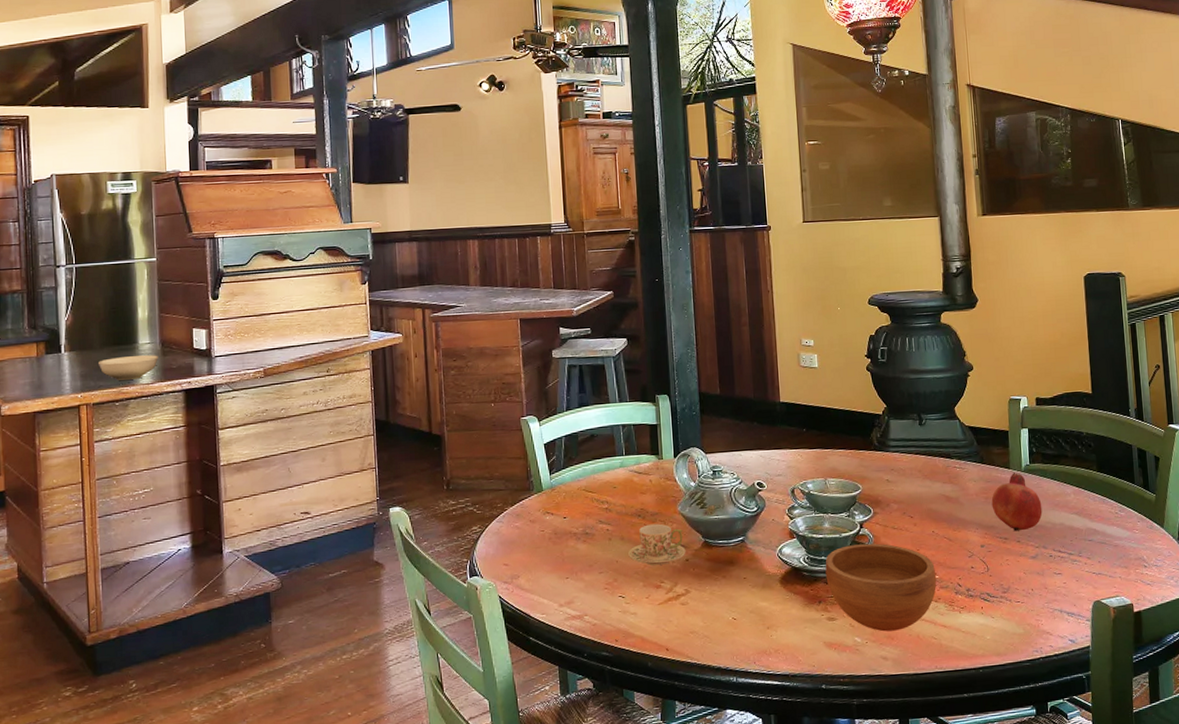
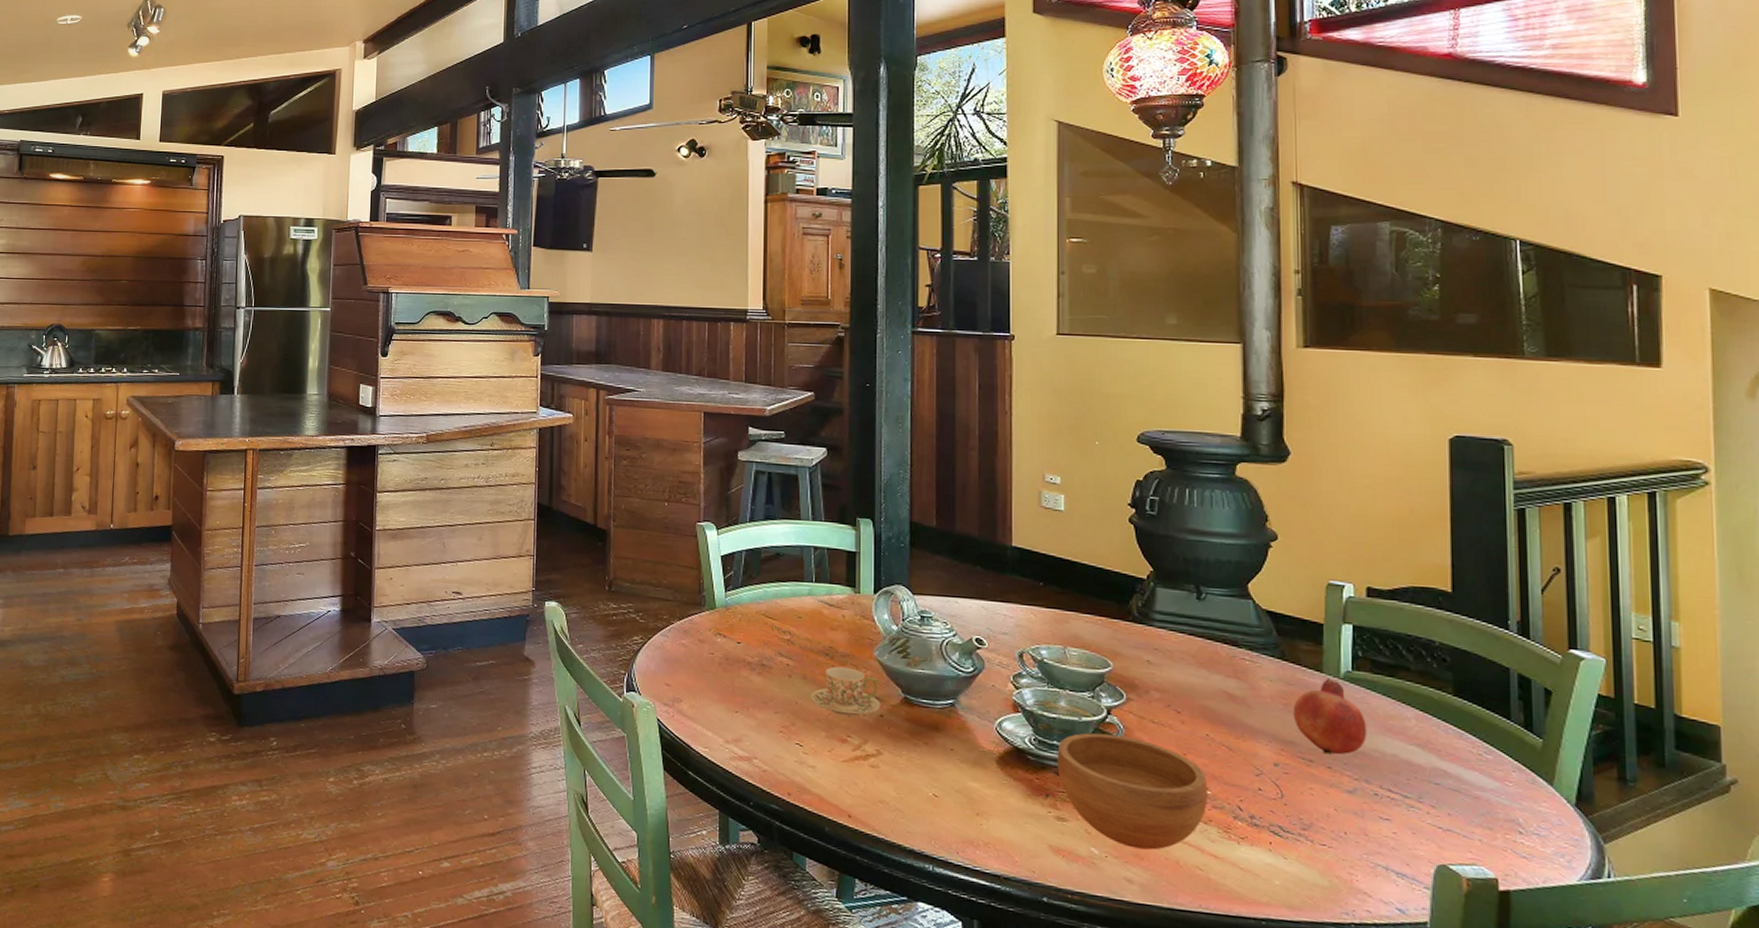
bowl: present [97,355,158,380] -> none [266,405,324,430]

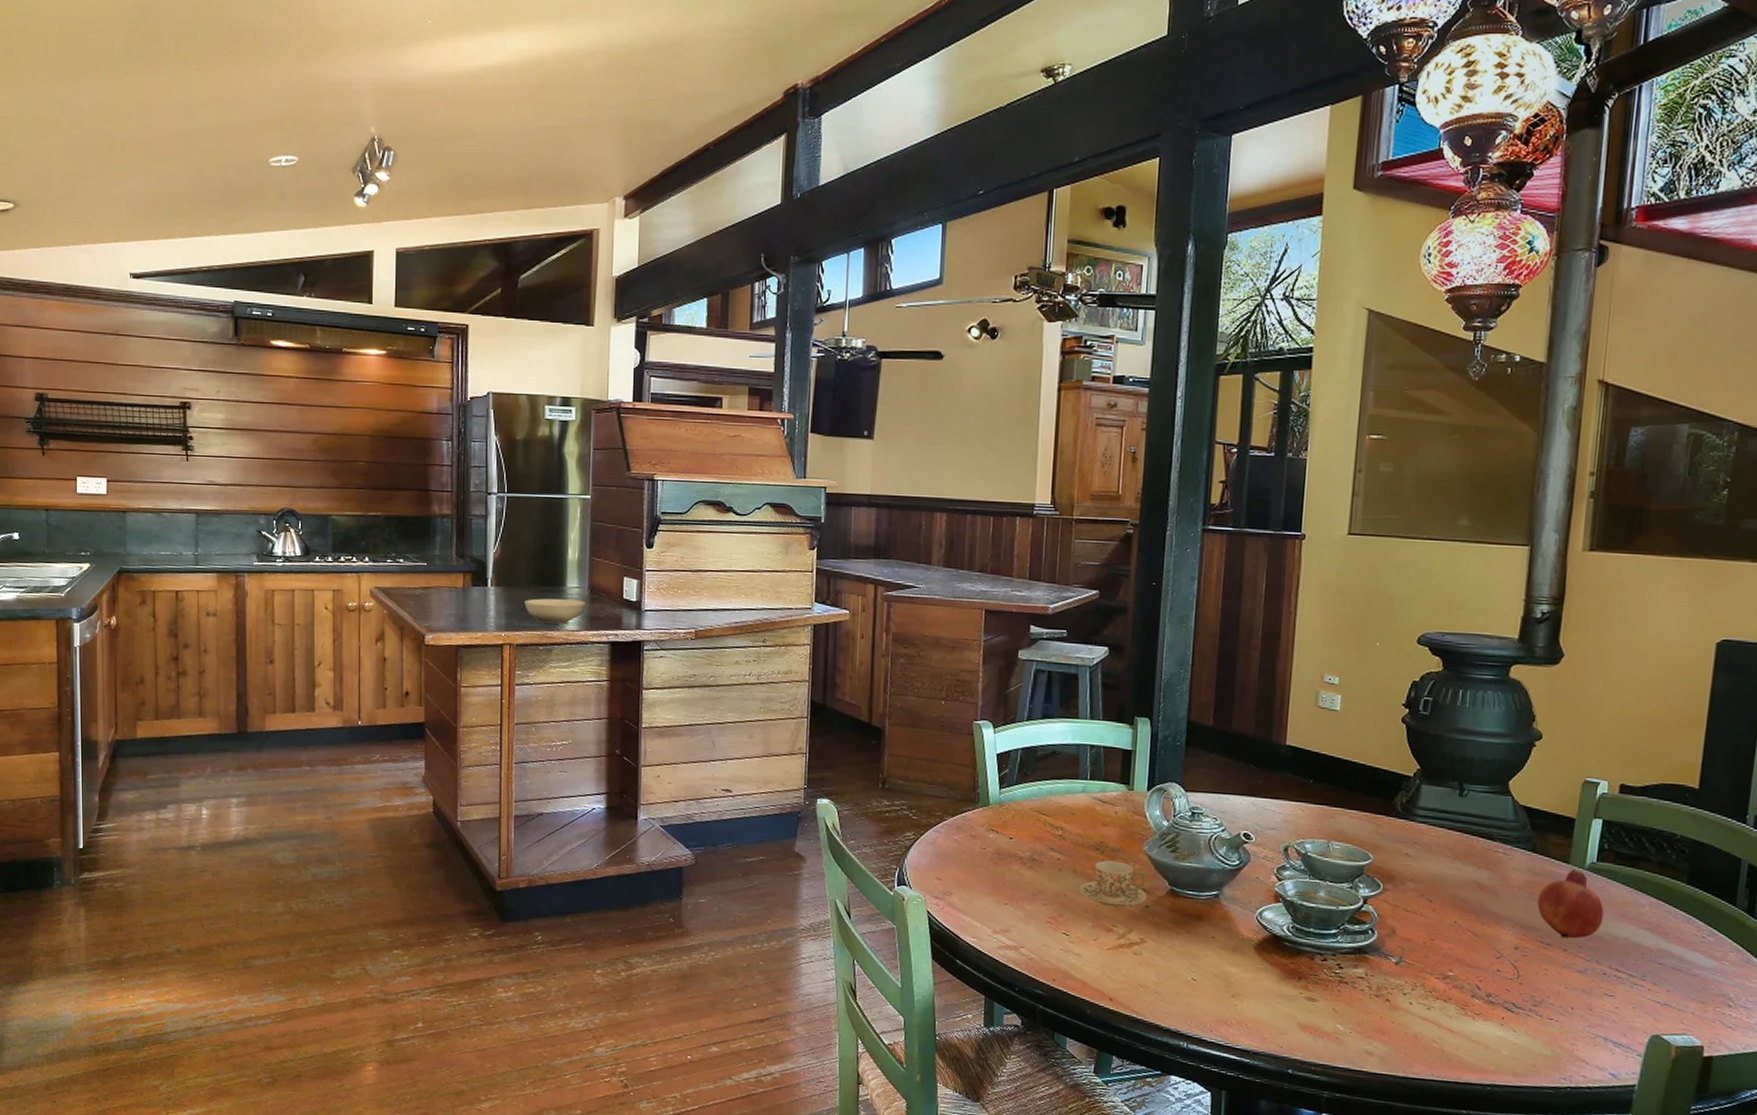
bowl: none [266,405,324,430] -> present [523,598,586,624]
bowl: present [1057,732,1209,850] -> none [1311,920,1451,1026]

